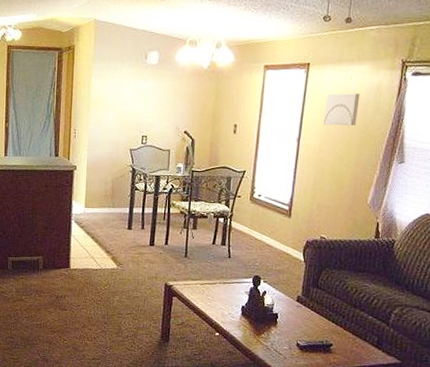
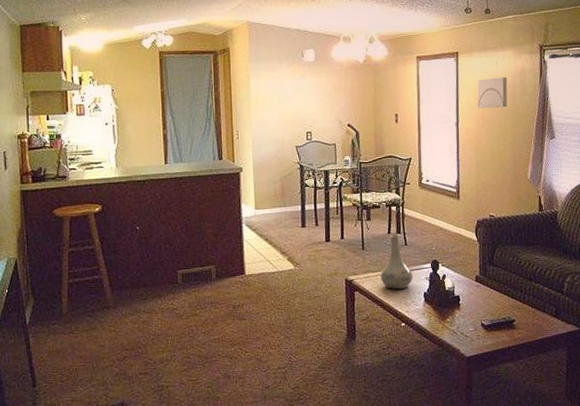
vase: none [199,246,233,300] -> present [380,235,413,289]

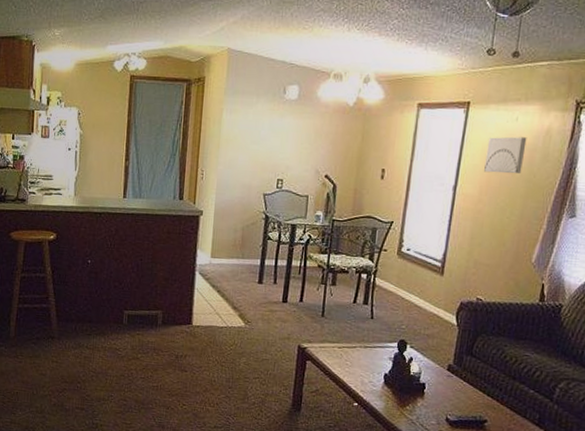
vase: present [380,235,413,289] -> none [337,305,375,366]

